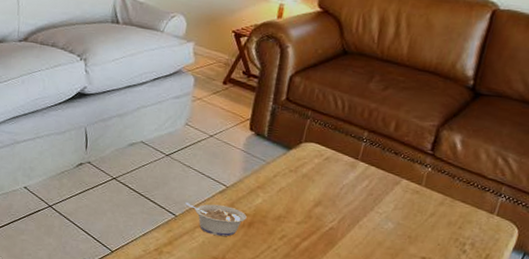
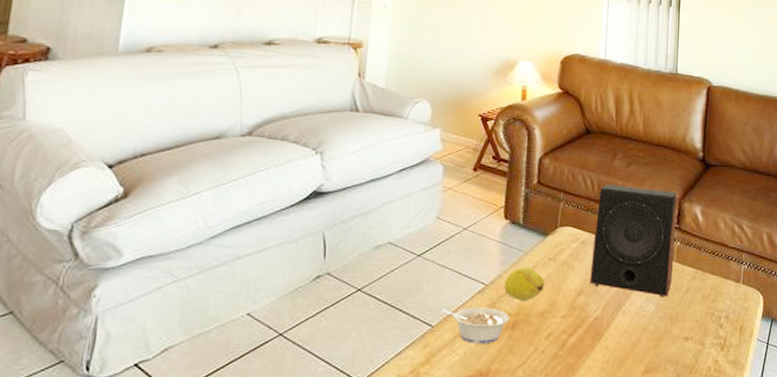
fruit: none [244,175,284,205] -> present [504,267,545,300]
speaker: none [329,105,436,218] -> present [590,184,678,297]

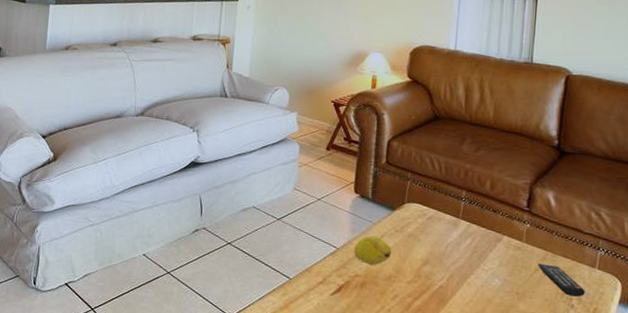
legume: present [442,307,509,343] -> none [298,265,358,298]
speaker: present [590,184,678,297] -> none [436,166,529,275]
remote control: none [688,283,732,315] -> present [538,263,585,297]

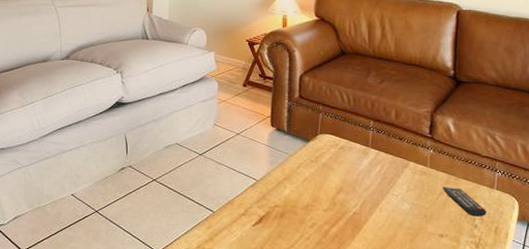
fruit: present [354,235,392,265] -> none [273,167,308,195]

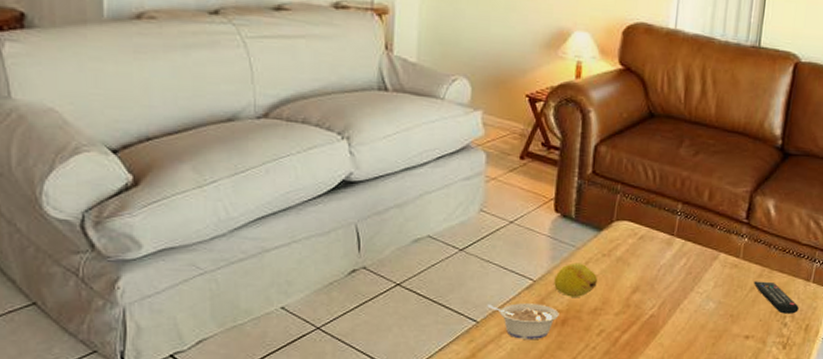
legume: none [221,198,278,228] -> present [487,303,559,339]
fruit: none [273,167,308,195] -> present [554,263,598,297]

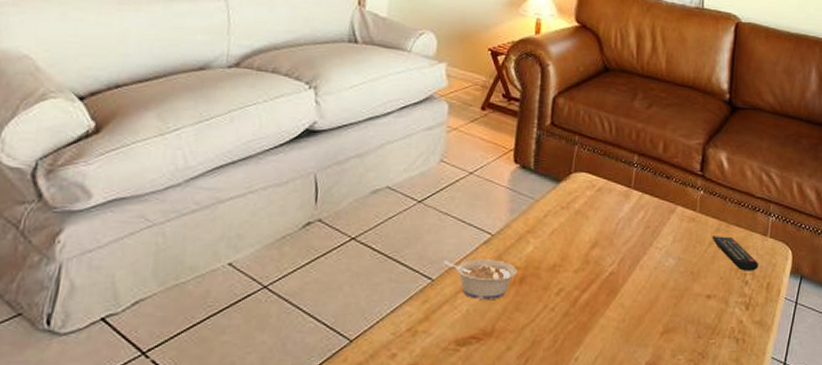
fruit: present [554,263,598,297] -> none [512,215,557,253]

